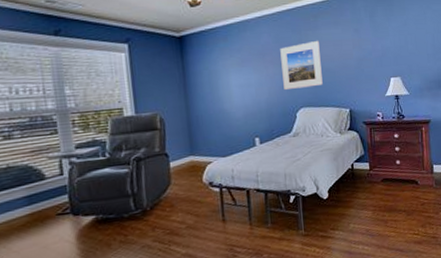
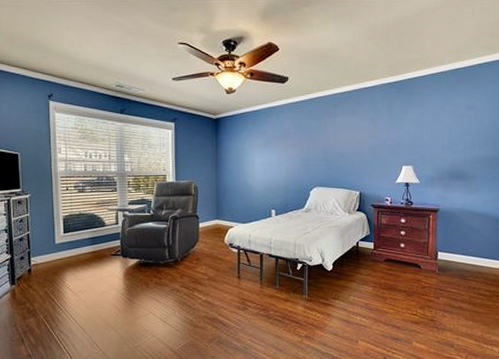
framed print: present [280,41,323,90] -> none [300,128,337,170]

